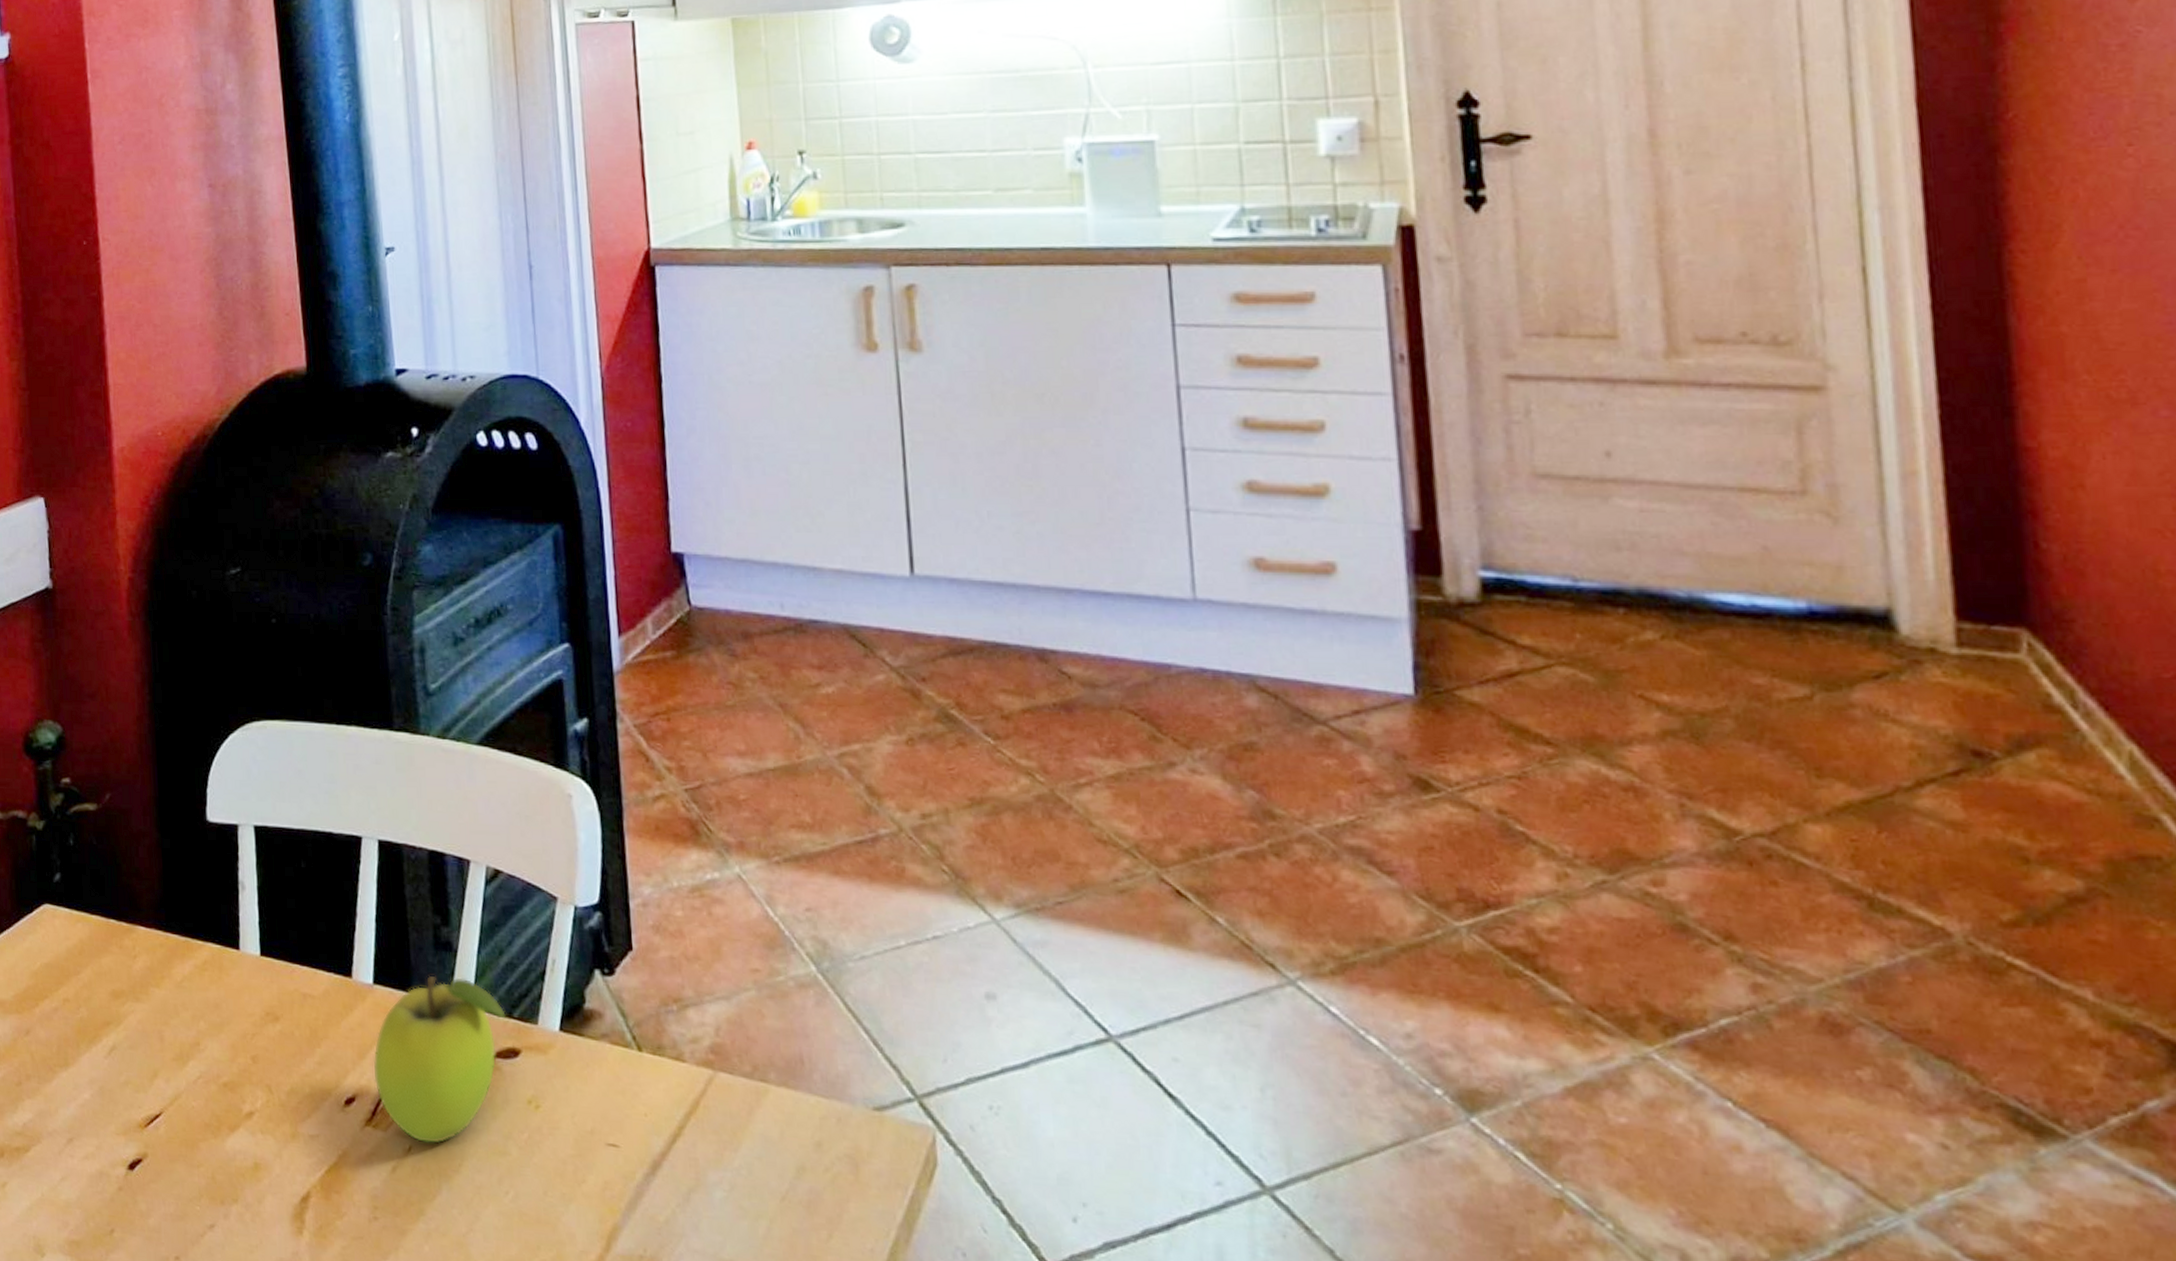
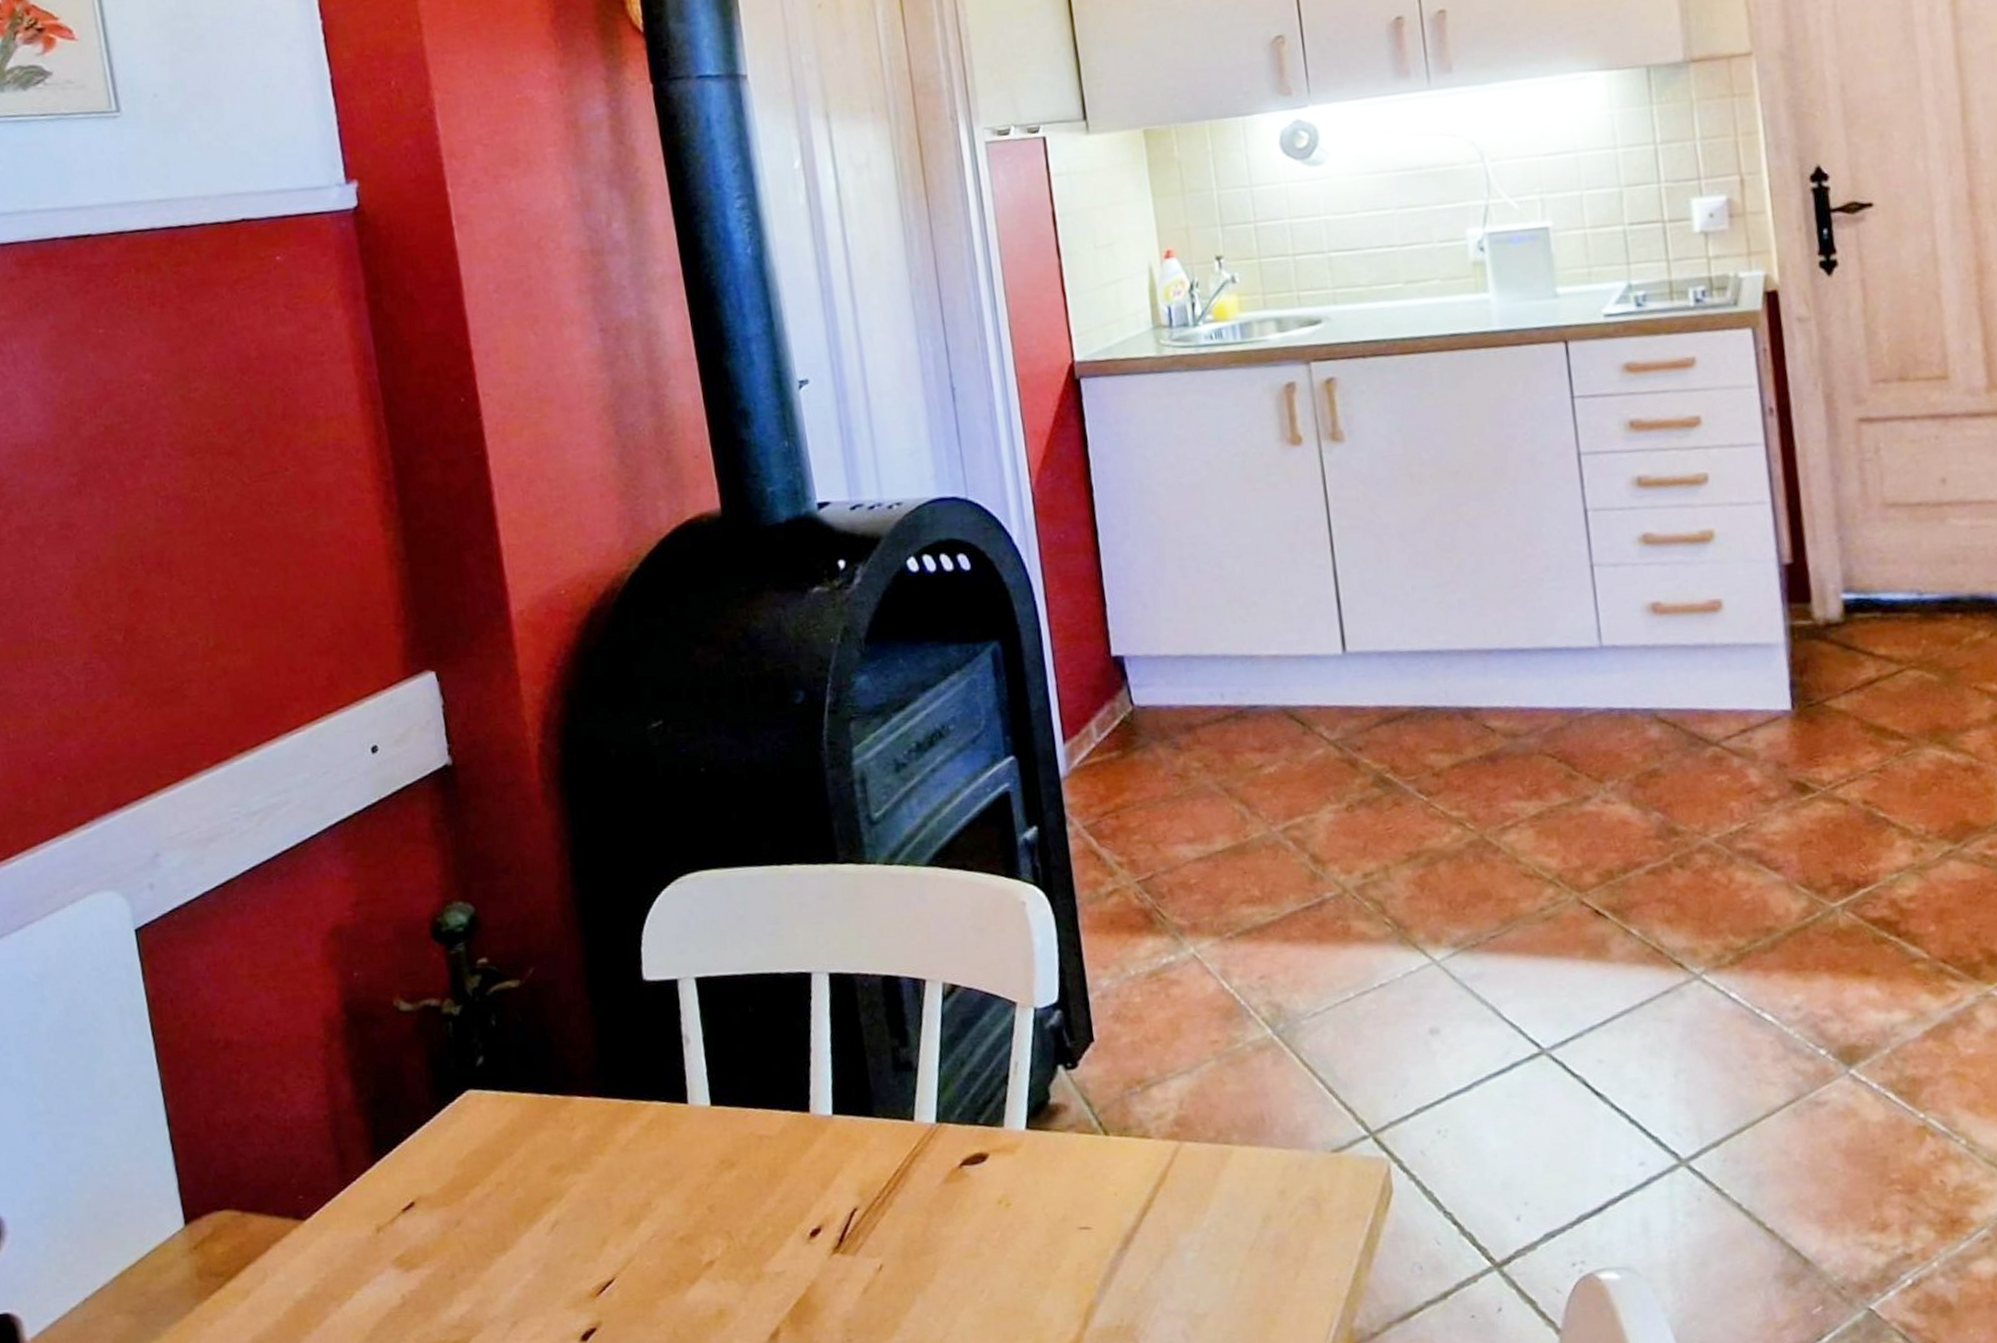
fruit: present [374,975,506,1144] -> none [838,1094,971,1259]

